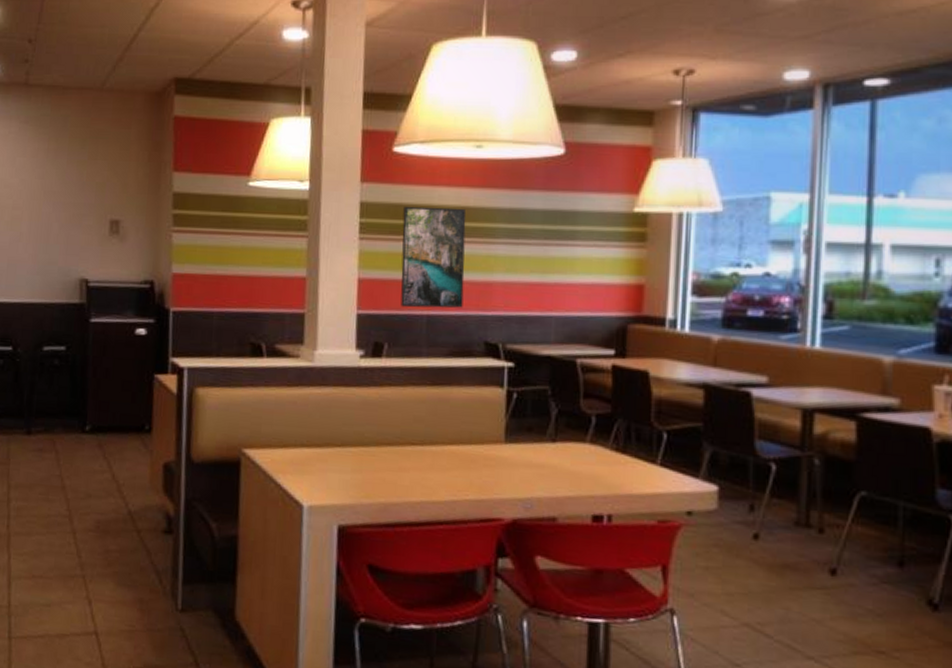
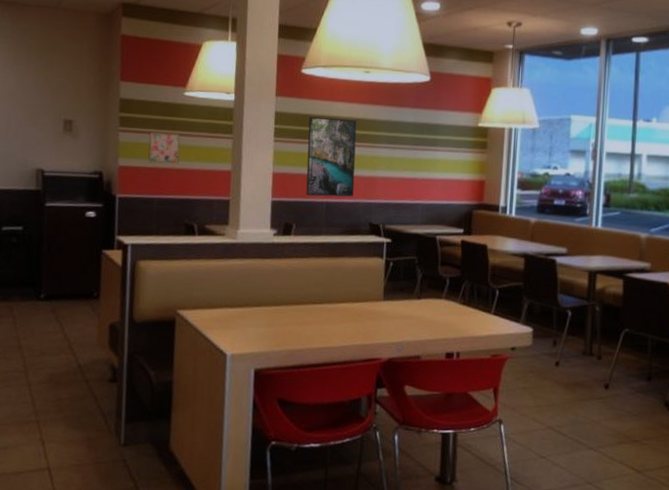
wall art: none [206,232,244,270] -> present [148,132,180,164]

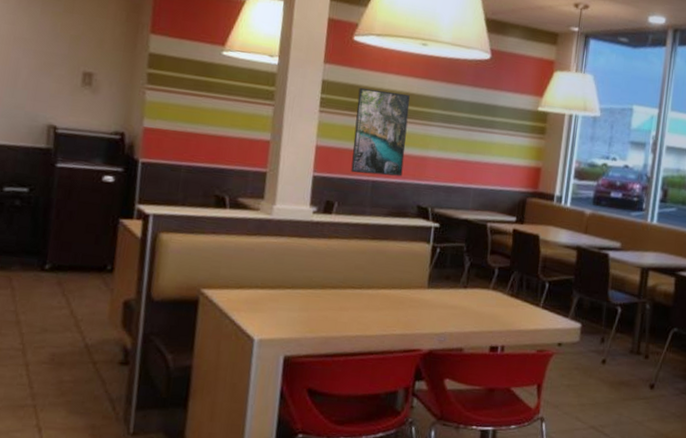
wall art: present [148,132,180,164] -> none [177,92,216,129]

